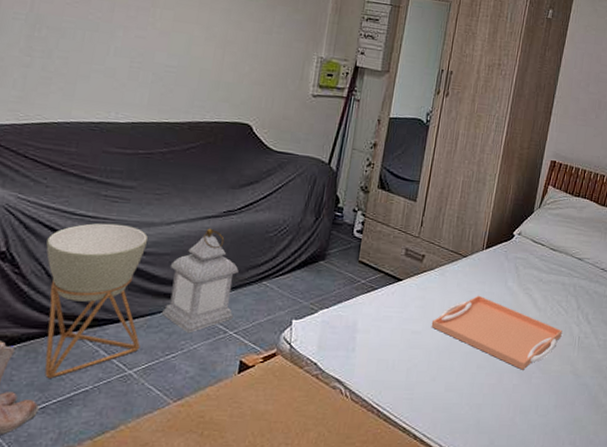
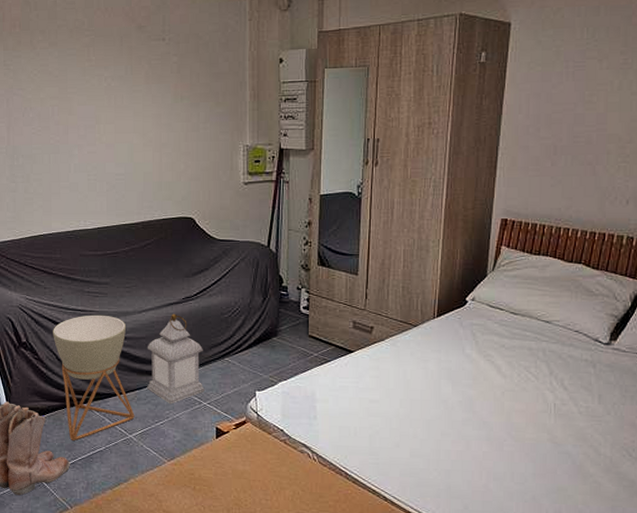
serving tray: present [431,295,562,370] -> none [388,363,534,438]

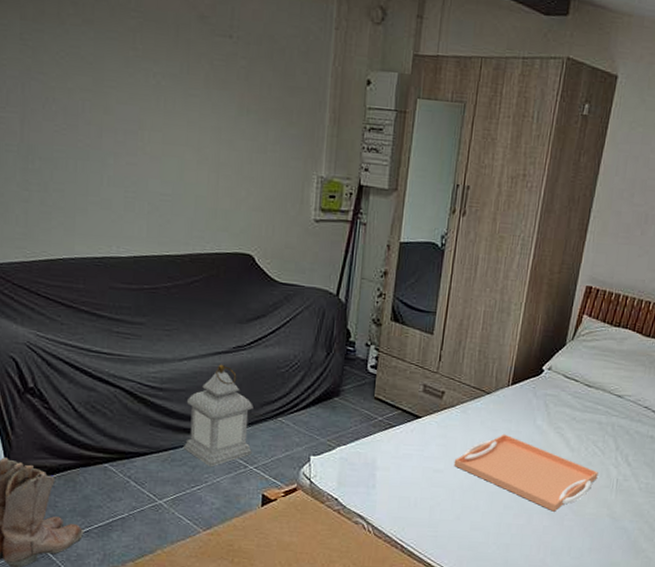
planter: present [53,315,135,440] -> none [69,359,167,505]
serving tray: none [388,363,534,438] -> present [453,434,598,512]

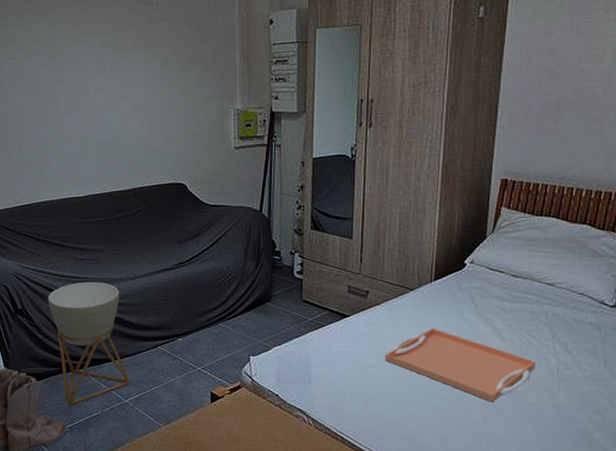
planter: none [69,359,167,505] -> present [48,281,130,405]
lantern: present [184,364,253,467] -> none [140,280,199,370]

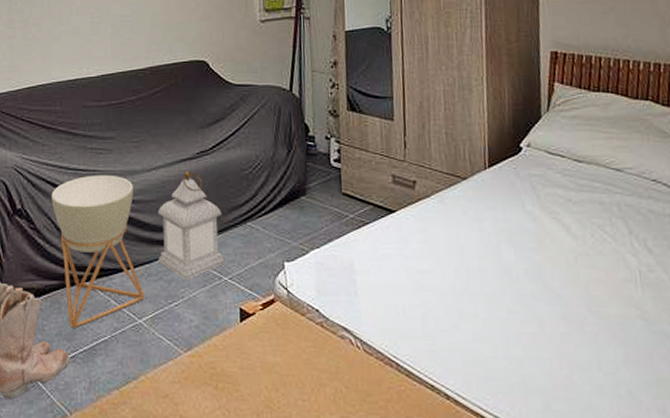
lantern: none [140,280,199,370] -> present [157,171,225,281]
serving tray: present [384,328,536,402] -> none [439,224,615,315]

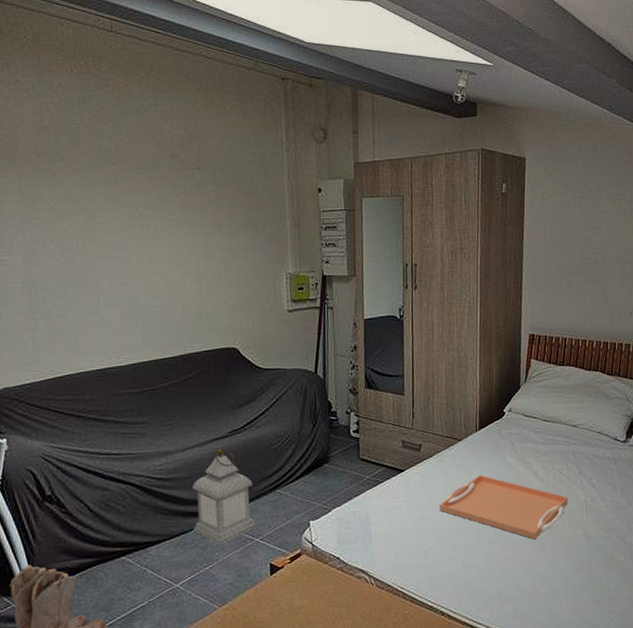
planter: present [51,175,145,328] -> none [83,457,181,599]
serving tray: none [439,224,615,315] -> present [439,474,568,540]

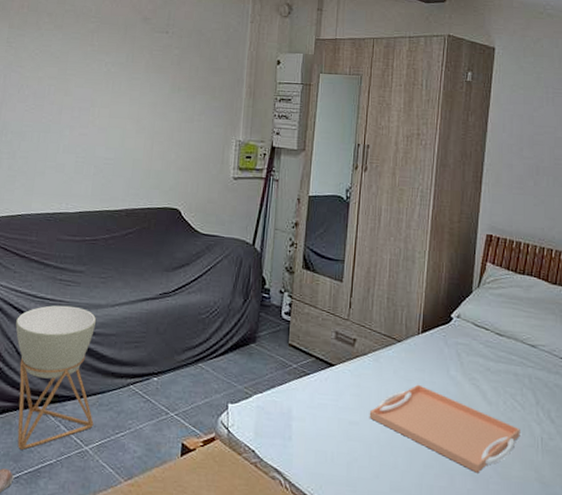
planter: none [83,457,181,599] -> present [15,305,96,450]
lantern: present [192,448,256,546] -> none [111,310,176,413]

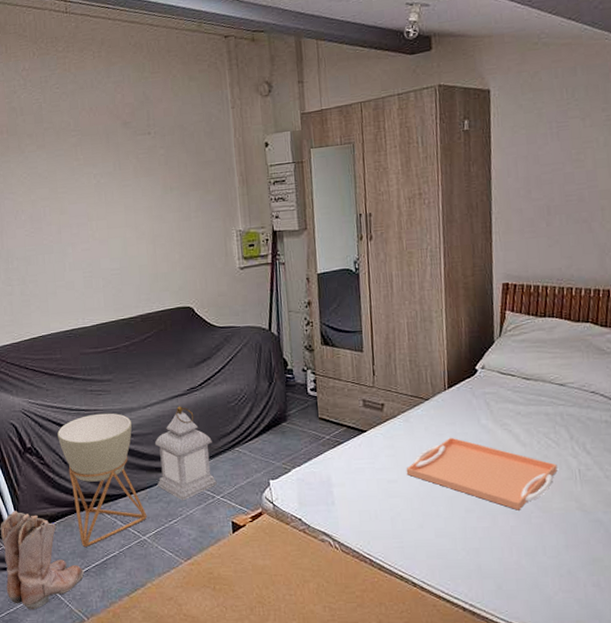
lantern: none [111,310,176,413] -> present [154,406,217,501]

